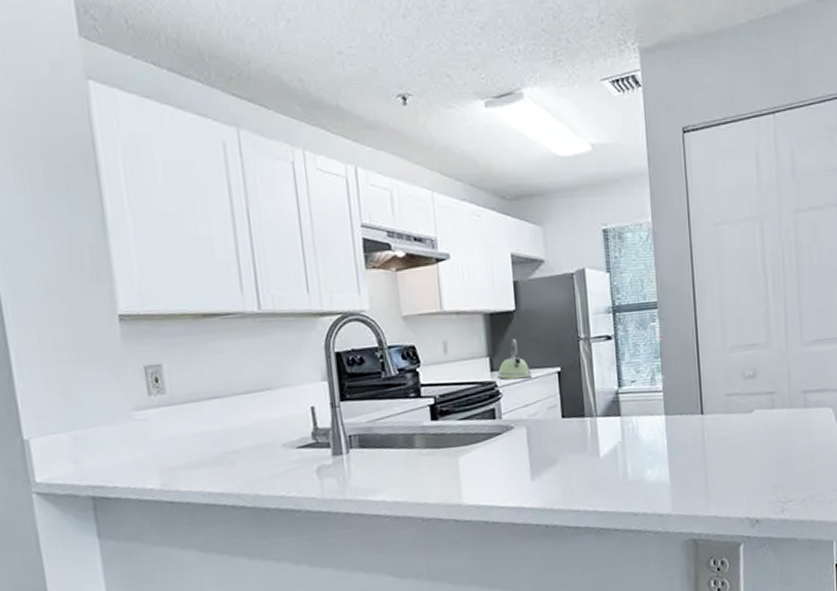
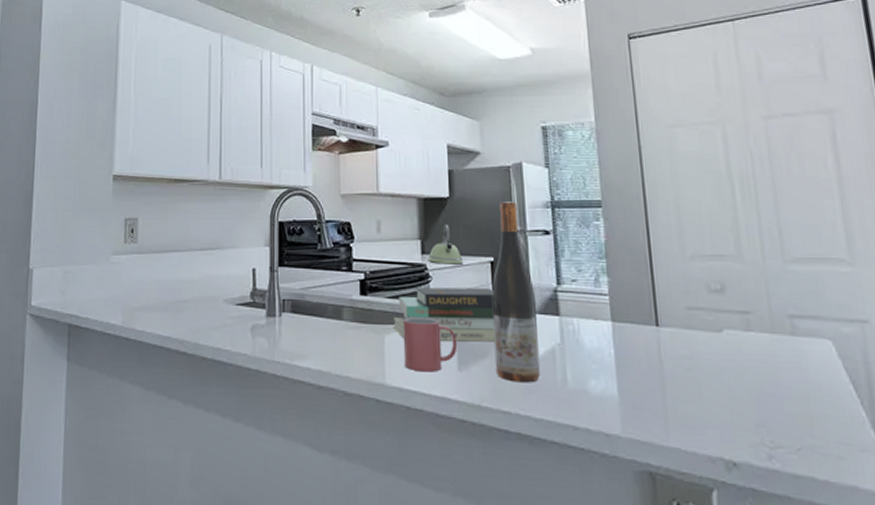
books: none [466,398,564,458] -> present [393,287,495,342]
mug: none [475,434,530,488] -> present [402,316,458,372]
wine bottle: none [559,309,605,483] -> present [491,202,540,383]

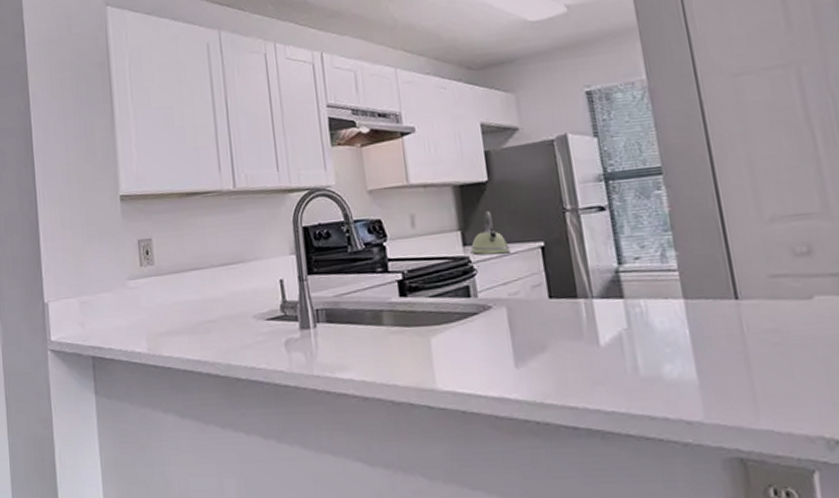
books: present [393,287,495,342] -> none [438,276,554,339]
mug: present [402,316,458,372] -> none [448,313,513,373]
wine bottle: present [491,202,540,383] -> none [545,178,608,375]

